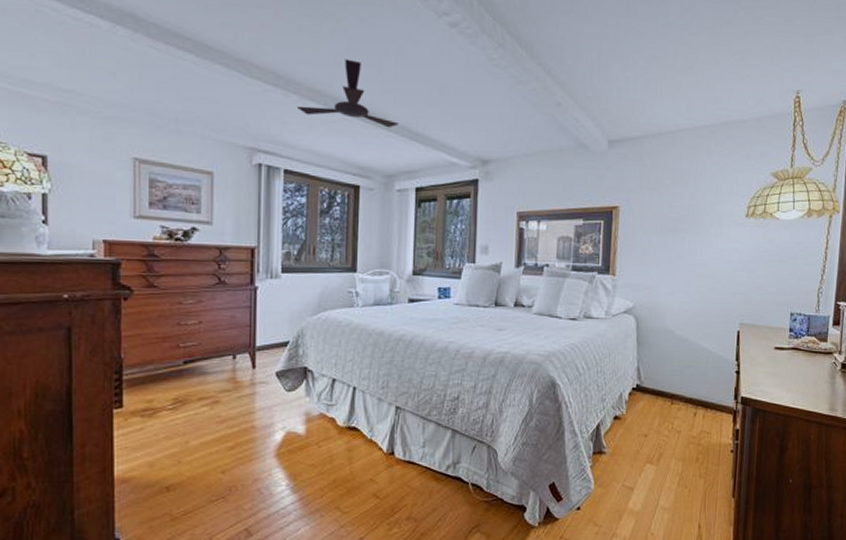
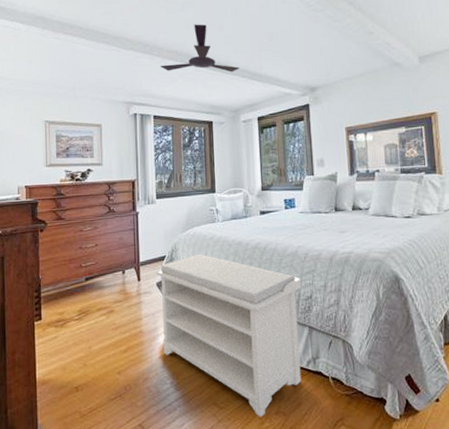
bench: none [277,342,449,523] -> present [157,254,302,417]

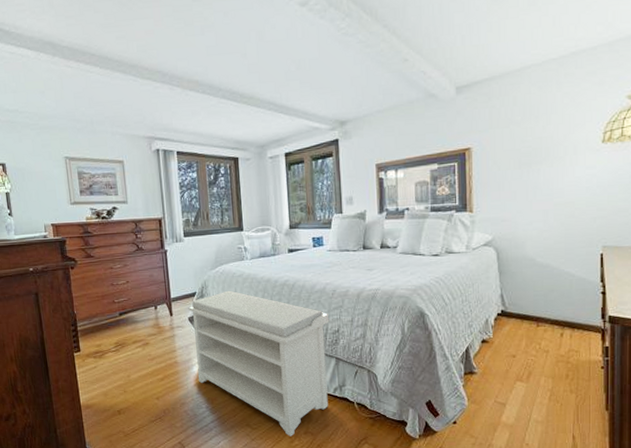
ceiling fan: present [160,24,240,73] -> none [180,50,265,105]

